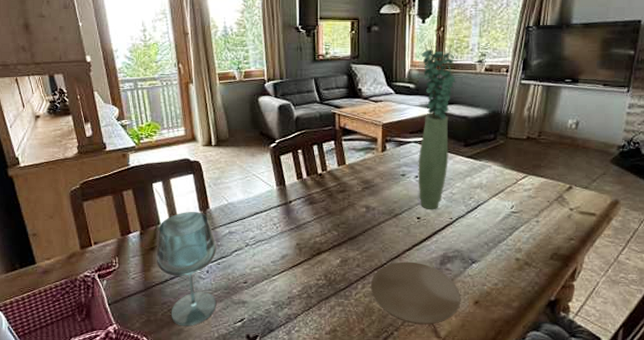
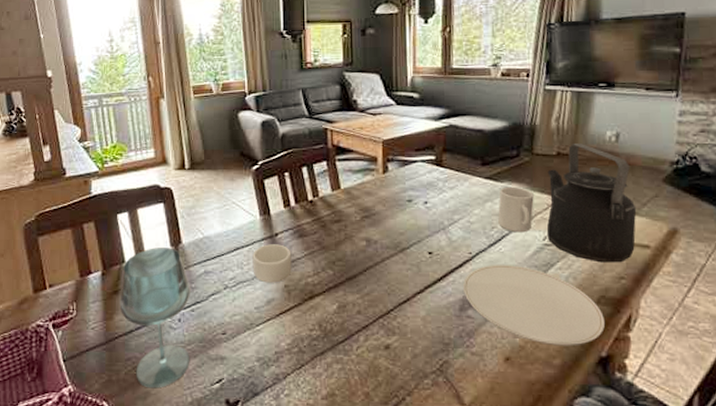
mug: none [270,209,303,242] -> present [252,243,292,283]
plate: present [371,261,461,325] -> none [376,307,488,388]
vase: present [418,43,456,209] -> none [425,46,468,242]
plate: none [444,228,555,292] -> present [463,265,605,346]
cup: none [476,164,506,202] -> present [498,186,534,233]
kettle: none [514,130,588,227] -> present [546,144,637,263]

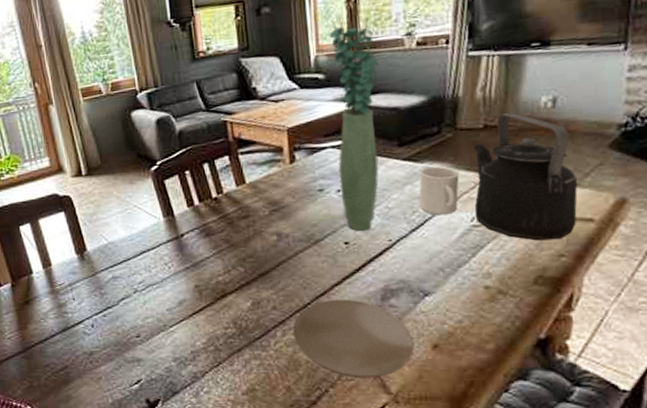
wine glass: present [119,248,190,389] -> none [31,255,107,392]
mug: present [252,243,292,283] -> none [159,244,201,285]
plate: none [376,307,488,388] -> present [293,299,414,378]
vase: none [425,46,468,242] -> present [329,18,379,231]
plate: present [463,265,605,346] -> none [384,249,543,331]

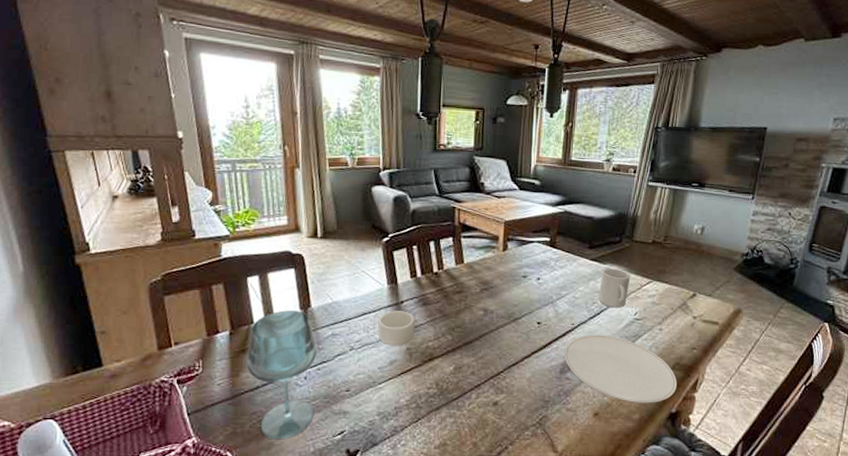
wine glass: none [31,255,107,392] -> present [246,310,318,440]
mug: none [159,244,201,285] -> present [378,310,415,346]
plate: present [293,299,414,378] -> none [486,369,580,438]
vase: present [329,18,379,231] -> none [539,138,583,314]
plate: none [384,249,543,331] -> present [565,335,677,404]
kettle: present [473,113,578,241] -> none [638,234,711,336]

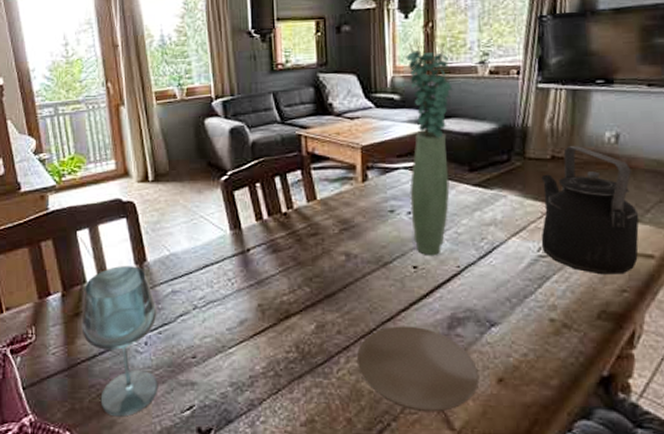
mug: present [378,310,415,346] -> none [223,259,266,302]
plate: none [486,369,580,438] -> present [357,326,479,412]
vase: none [539,138,583,314] -> present [406,43,453,255]
plate: present [565,335,677,404] -> none [451,279,606,366]
cup: present [599,268,630,308] -> none [488,194,527,244]
kettle: none [638,234,711,336] -> present [541,146,639,275]

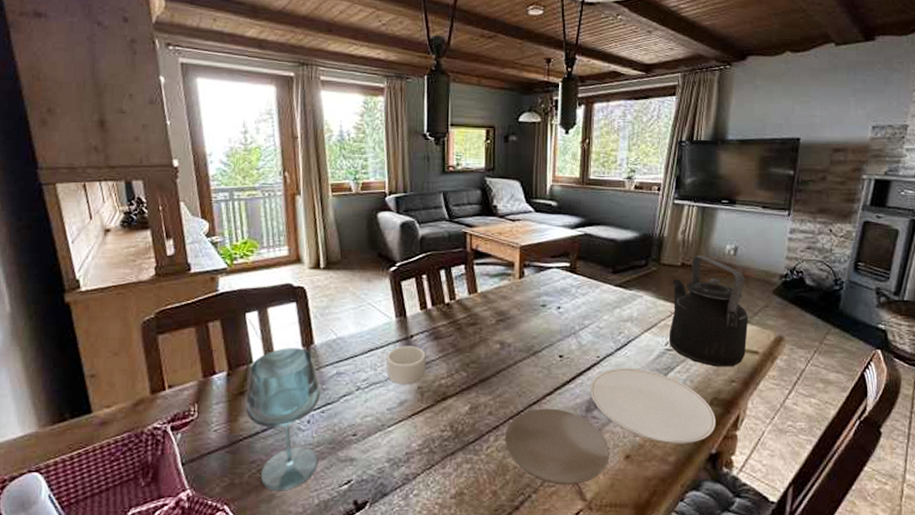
mug: none [223,259,266,302] -> present [386,345,426,385]
vase: present [406,43,453,255] -> none [560,156,603,346]
plate: none [451,279,606,366] -> present [590,368,716,444]

